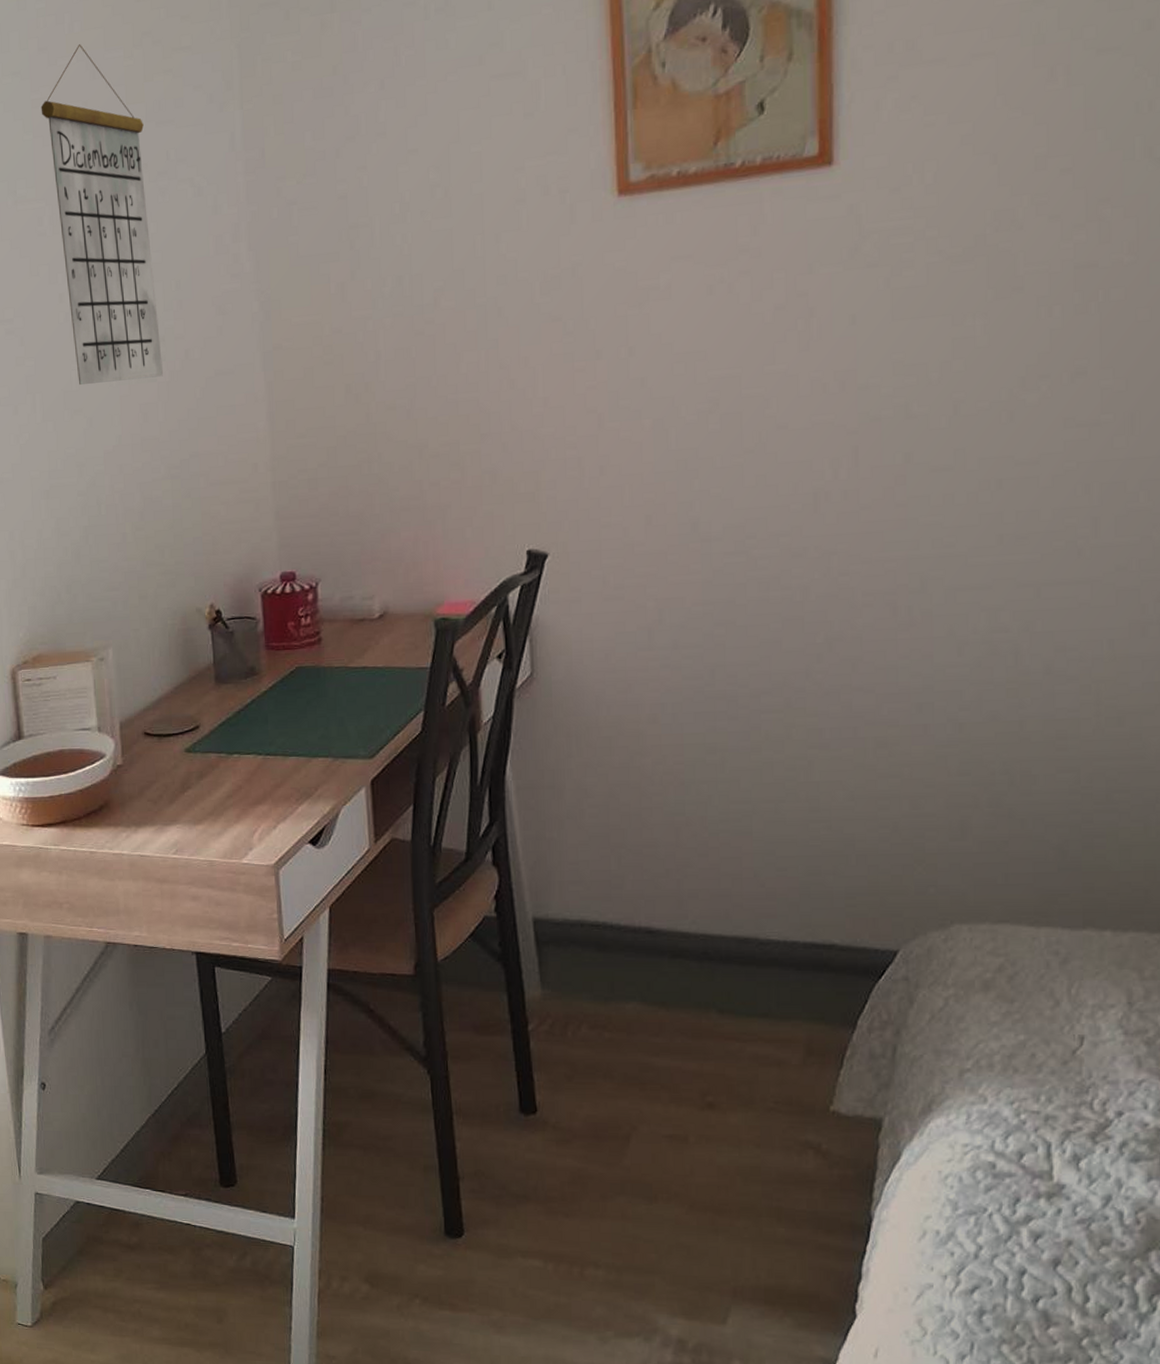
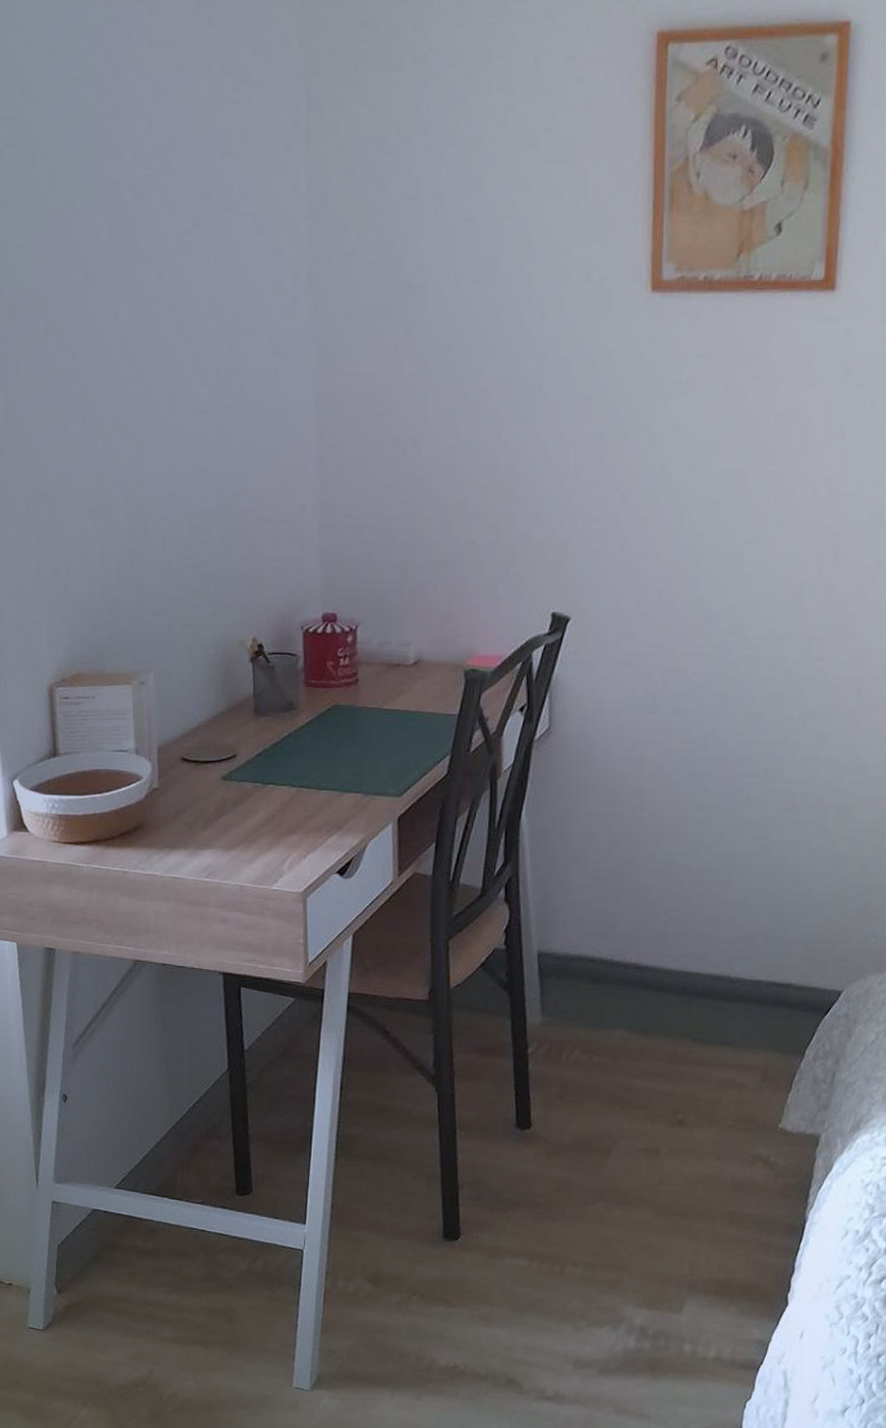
calendar: present [41,44,164,385] -> none [103,60,218,409]

